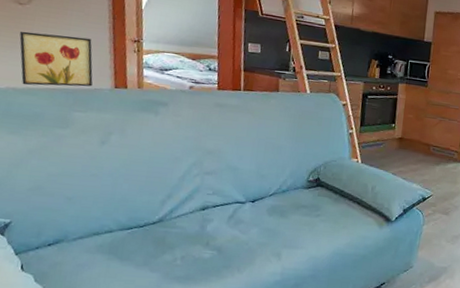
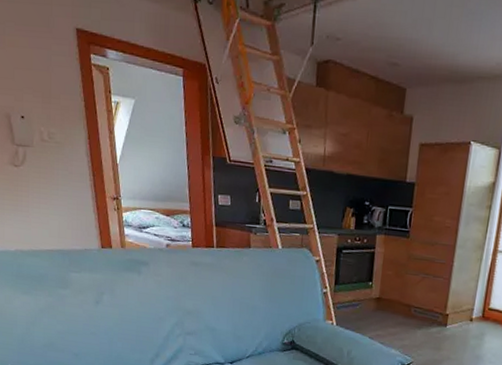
wall art: present [19,31,93,87] -> none [18,193,83,248]

